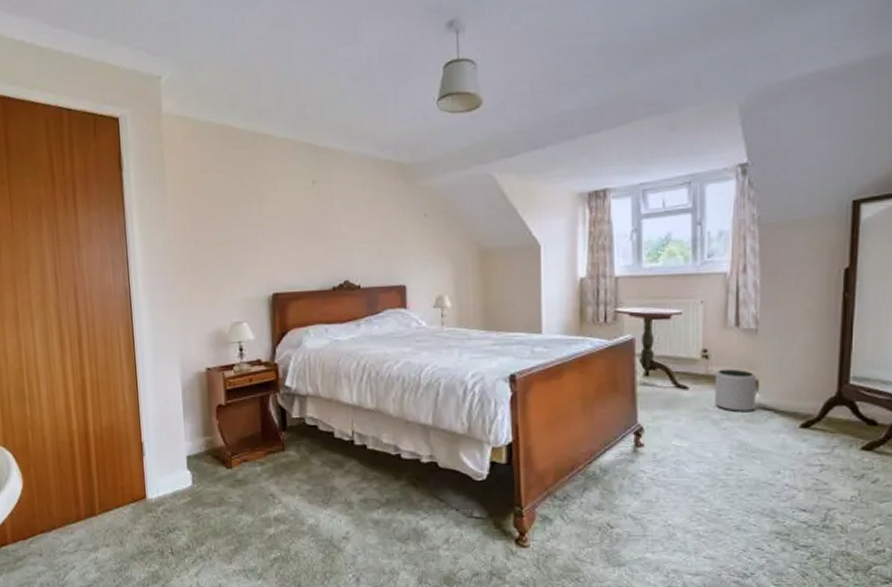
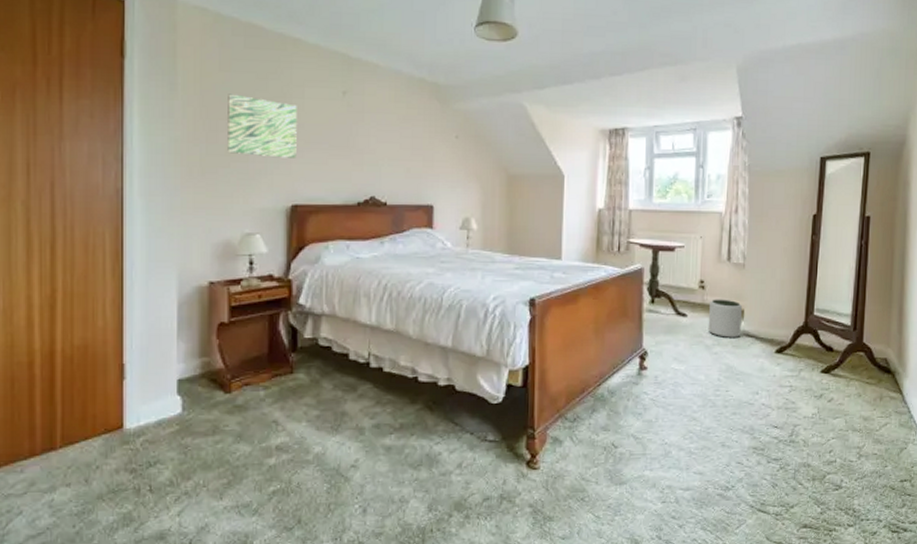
wall art: none [210,193,274,250] -> present [227,94,297,158]

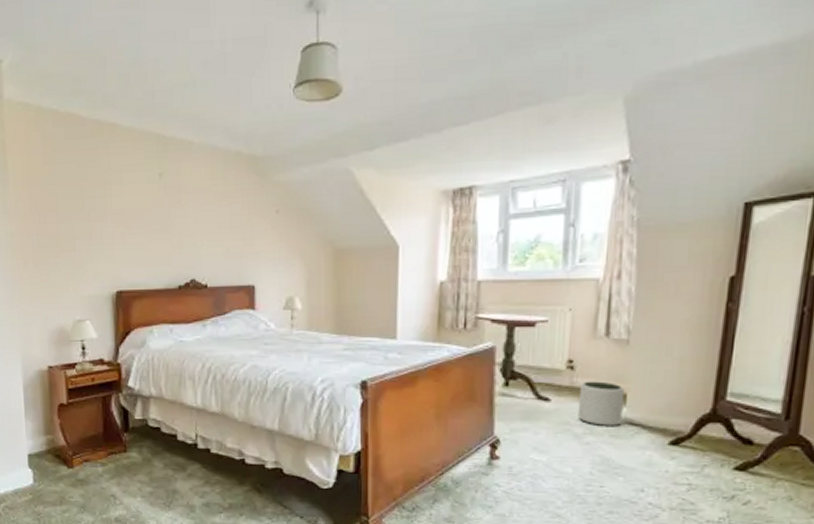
wall art: present [227,94,297,158] -> none [53,185,119,245]

